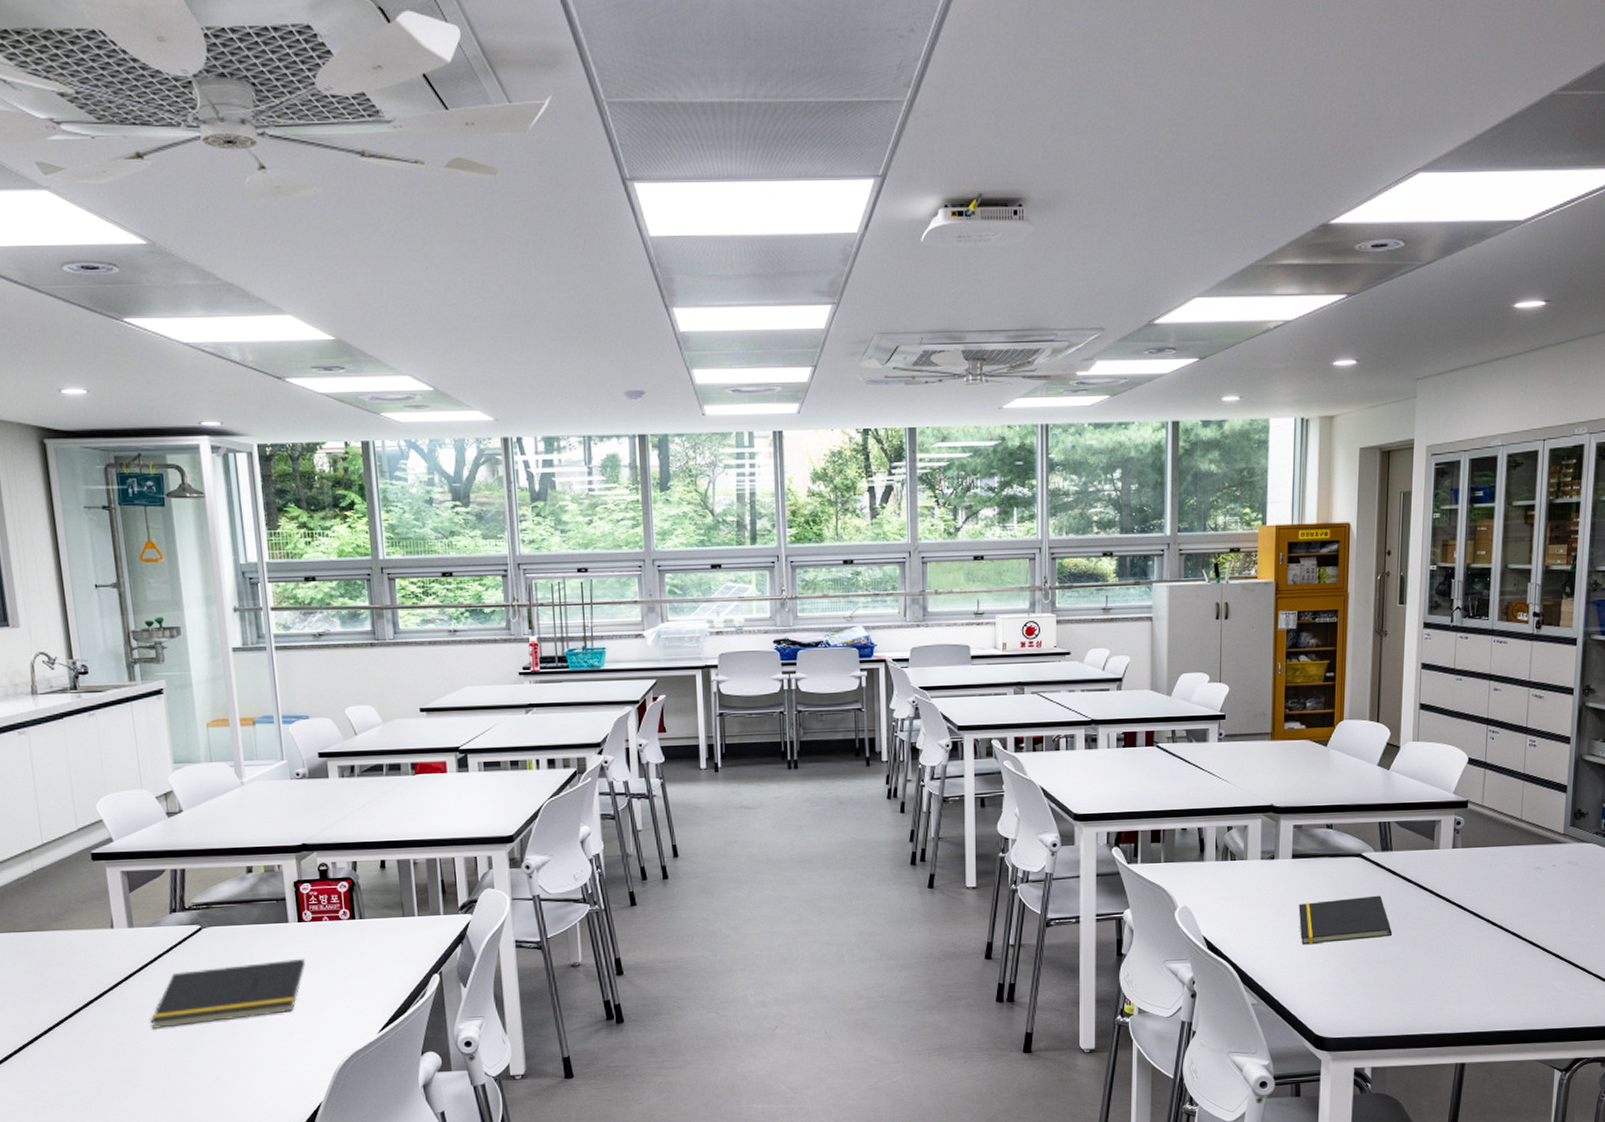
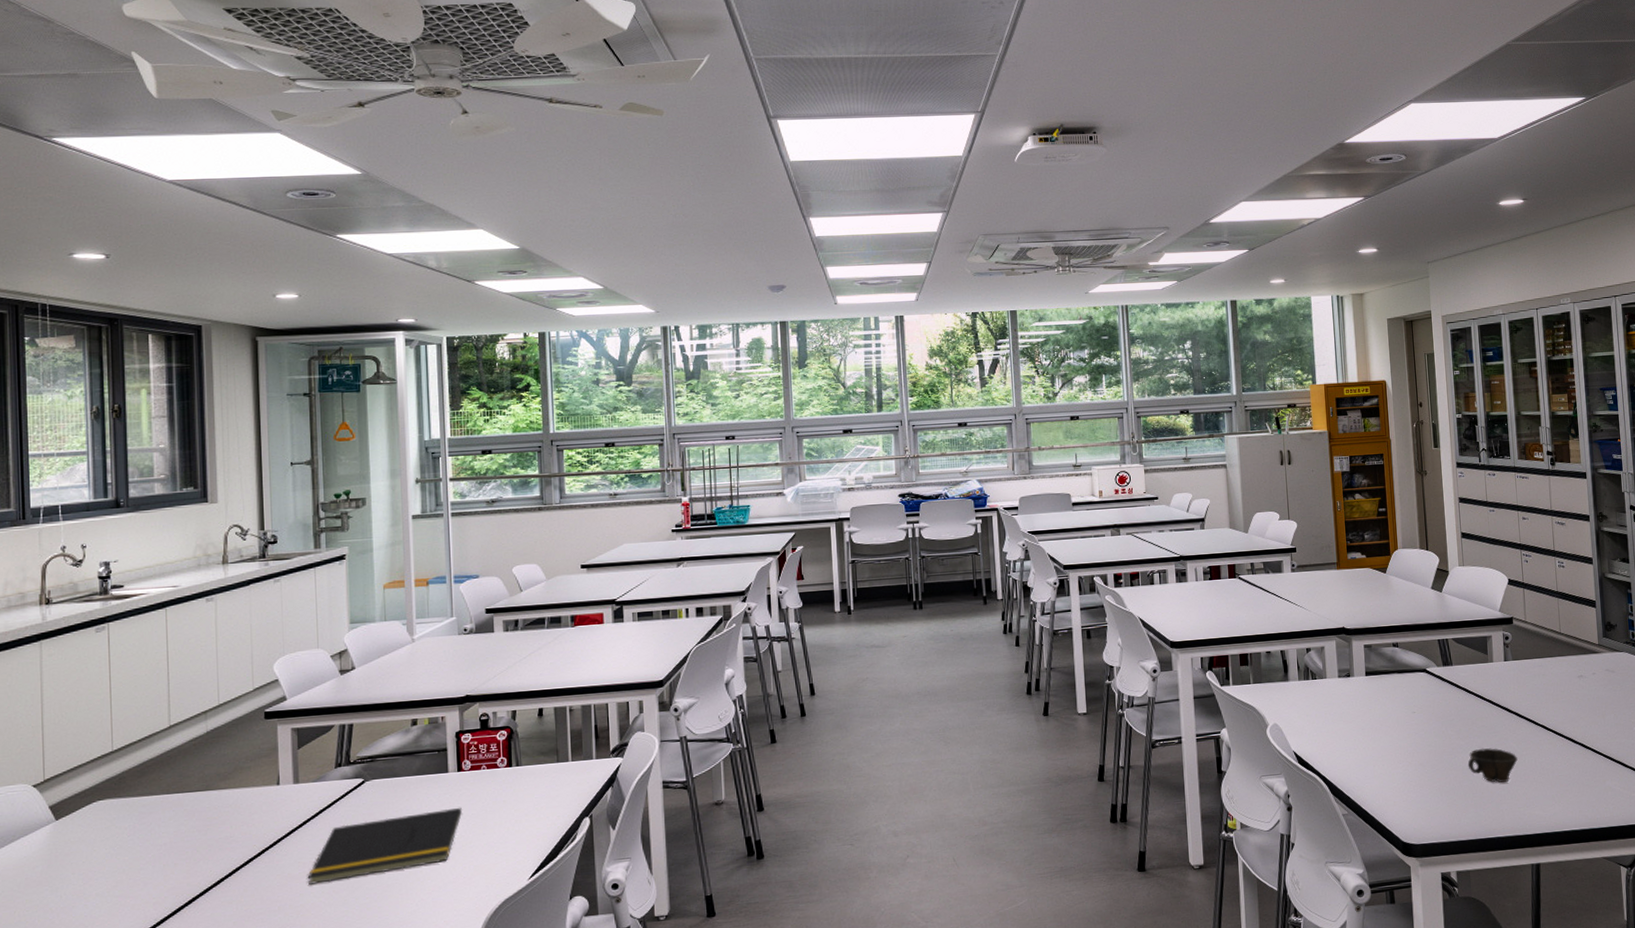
notepad: present [1298,895,1393,945] -> none [1375,707,1462,756]
cup: none [1397,940,1454,979] -> present [1467,748,1518,783]

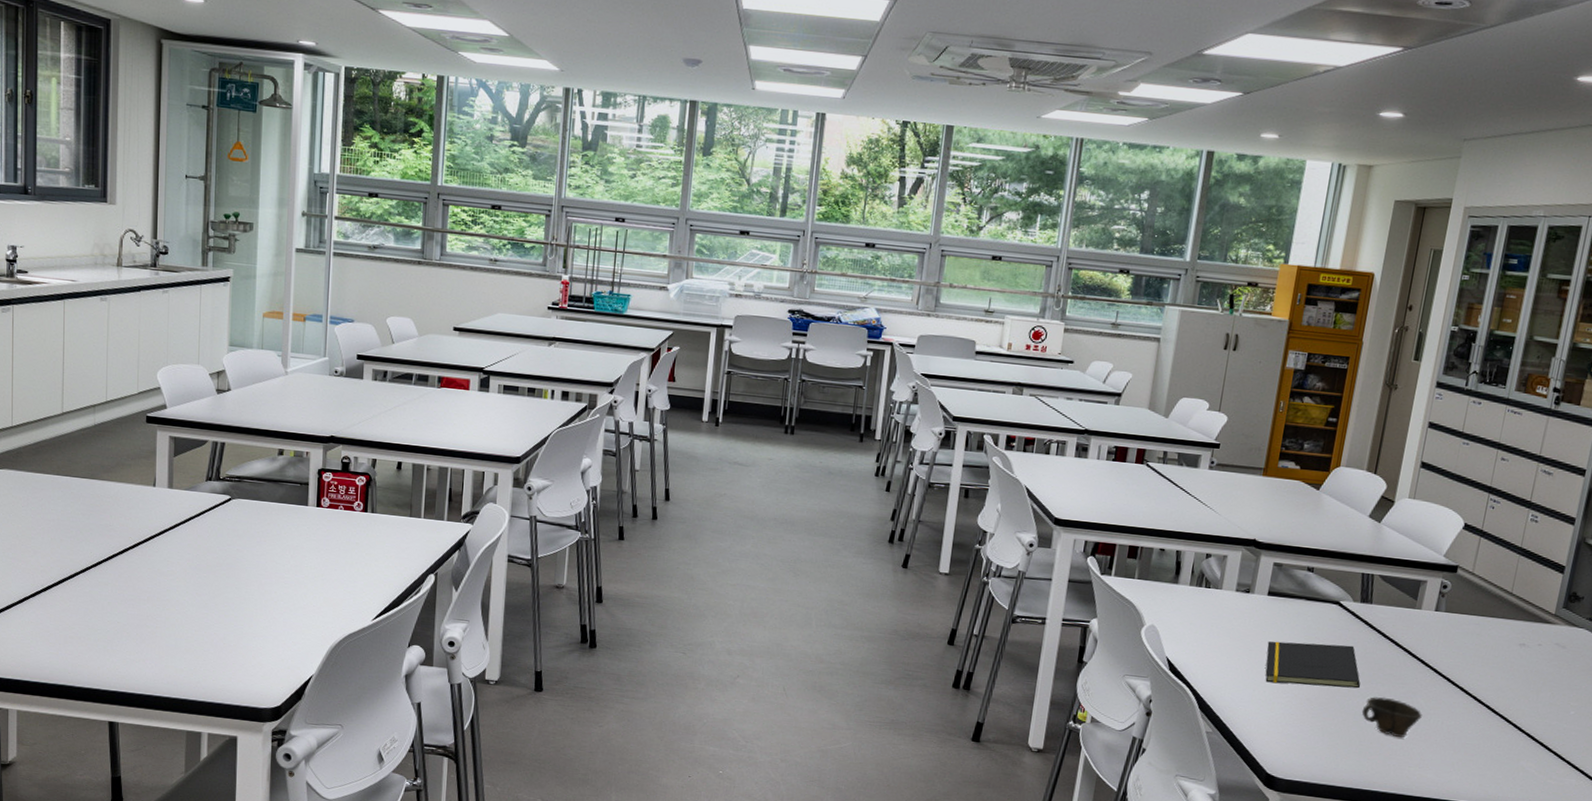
notepad: present [307,807,463,885] -> none [174,535,318,588]
notepad: none [1375,707,1462,756] -> present [1265,641,1361,689]

